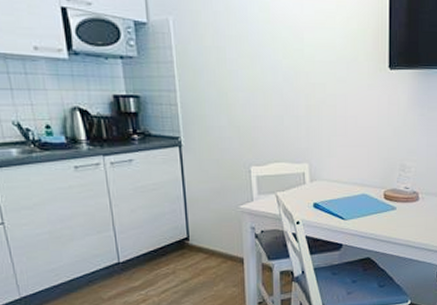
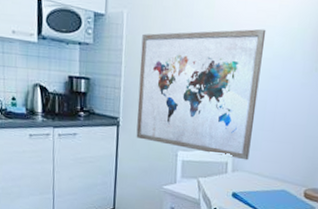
wall art: none [194,31,327,169] -> present [136,28,266,161]

